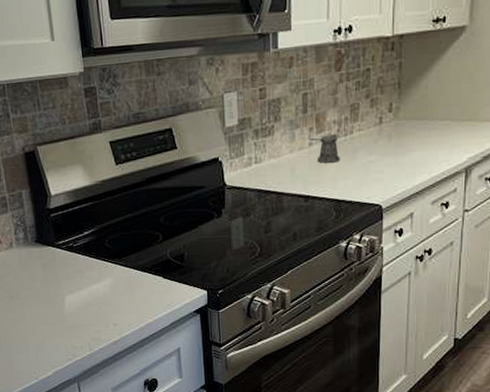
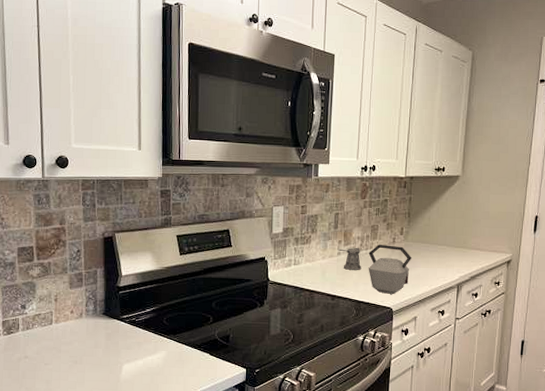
kettle: none [348,126,405,188] -> present [368,245,412,294]

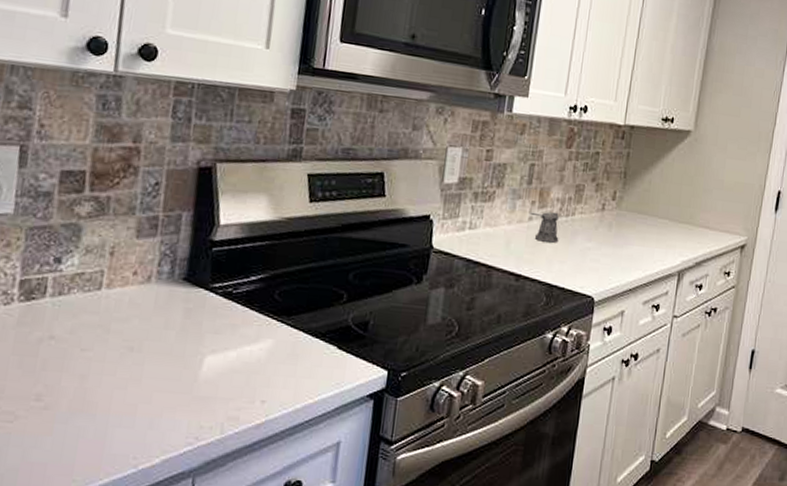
kettle: present [368,245,412,294] -> none [567,211,625,279]

